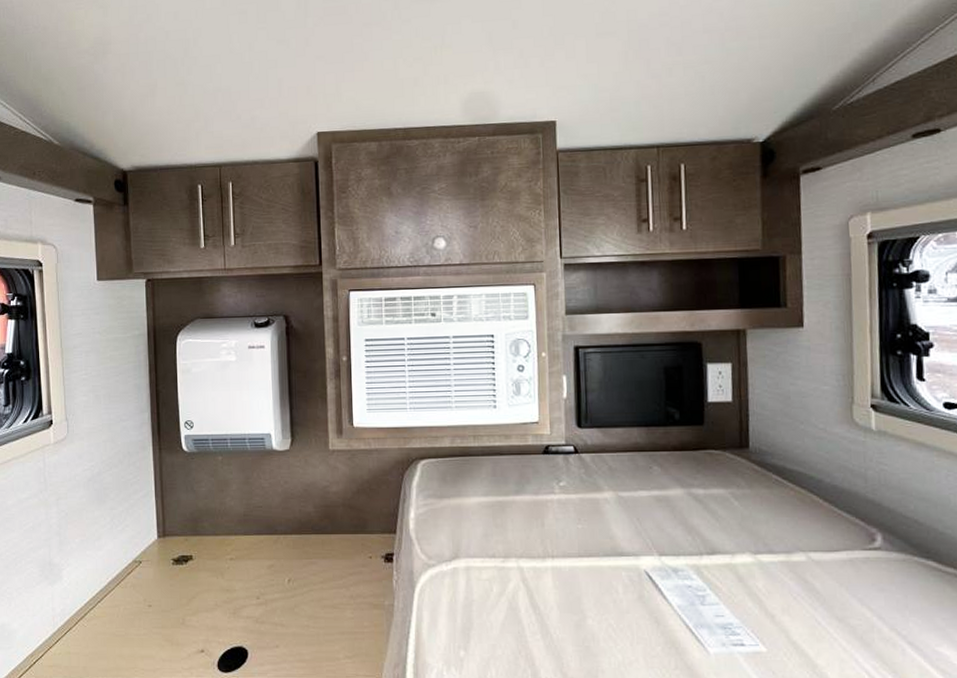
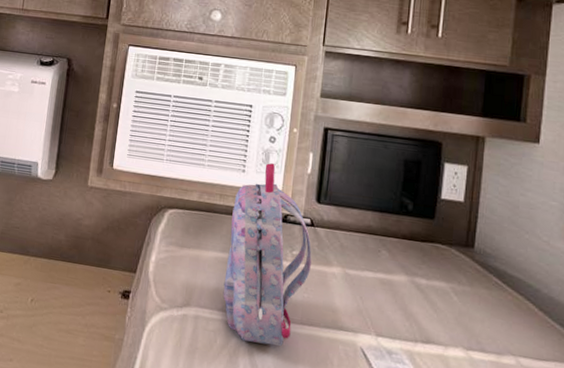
backpack: none [489,394,581,584] -> present [223,163,312,347]

